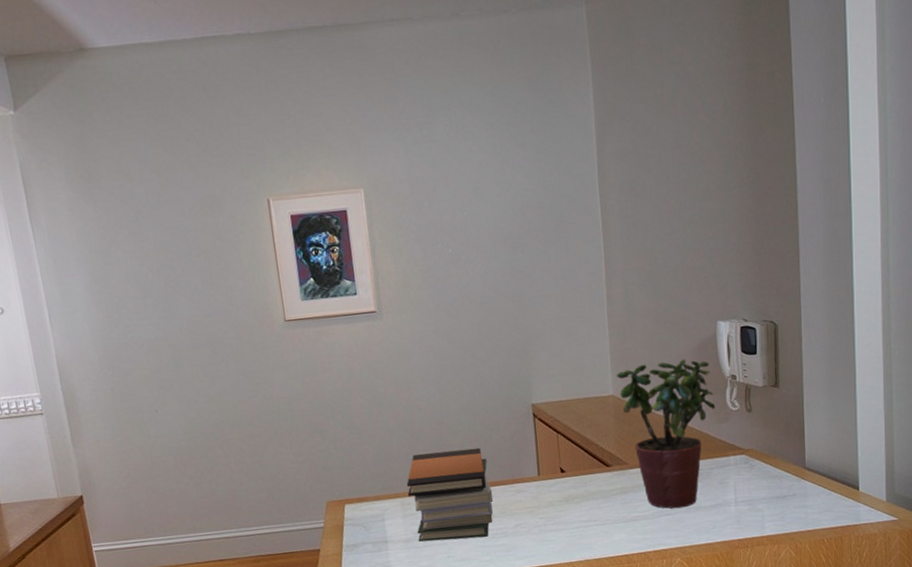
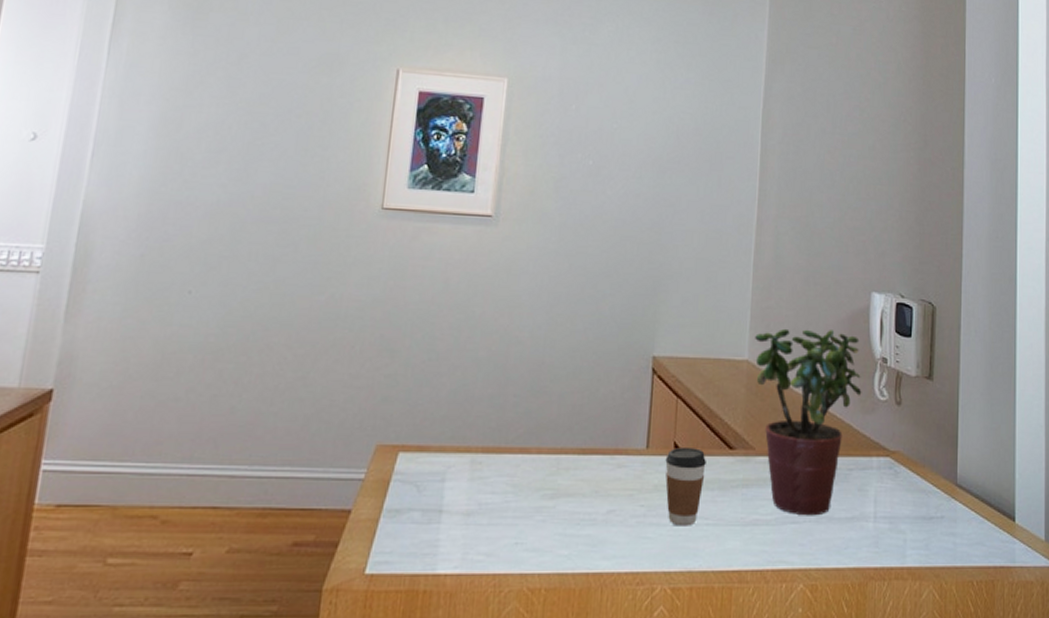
book stack: present [406,447,494,542] -> none [481,398,588,522]
coffee cup: none [555,470,589,529] -> present [665,448,706,526]

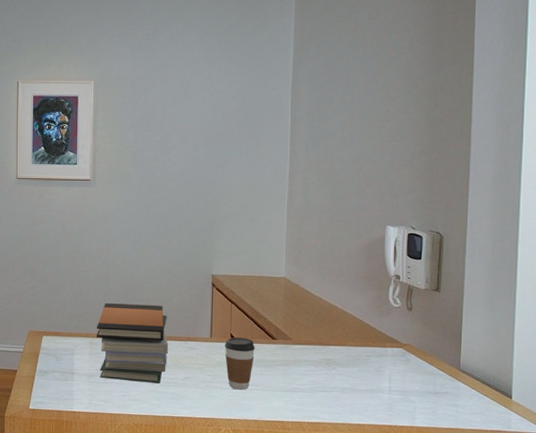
book stack: none [481,398,588,522] -> present [96,302,169,383]
potted plant: present [755,328,862,516] -> none [290,254,379,388]

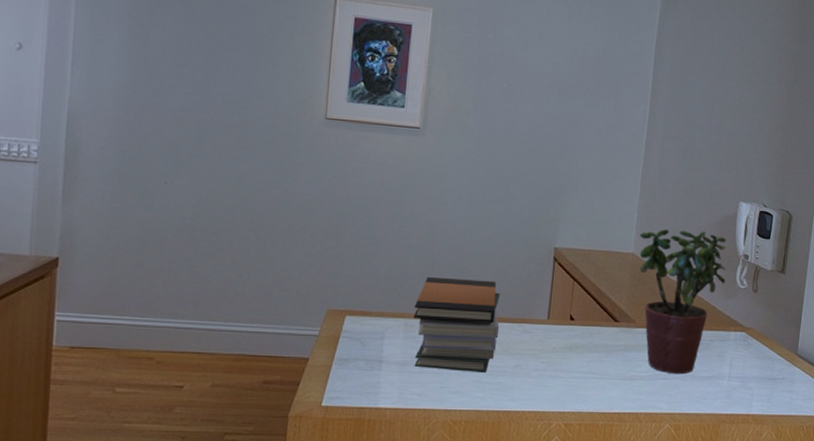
coffee cup: present [224,338,255,390] -> none [562,319,596,379]
potted plant: none [290,254,379,388] -> present [639,228,727,375]

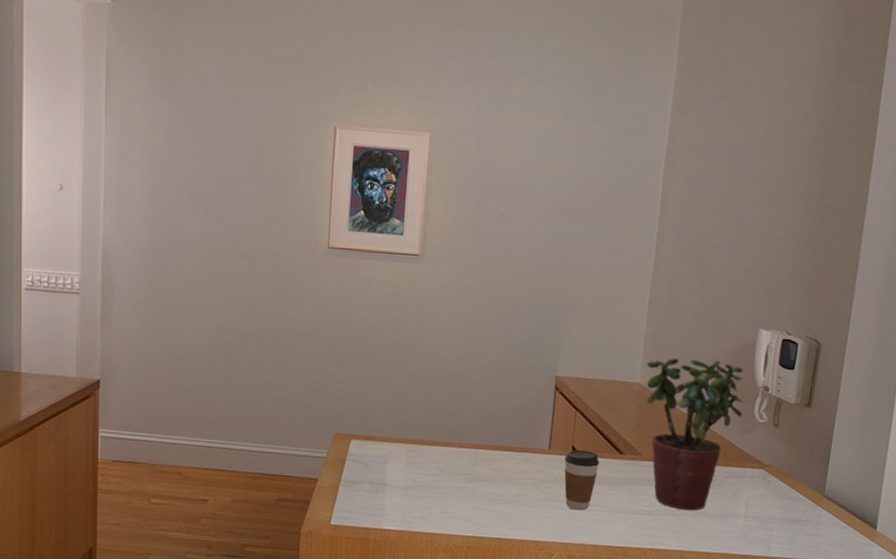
book stack: present [413,276,500,373] -> none [414,403,500,500]
coffee cup: none [562,319,596,379] -> present [564,450,599,511]

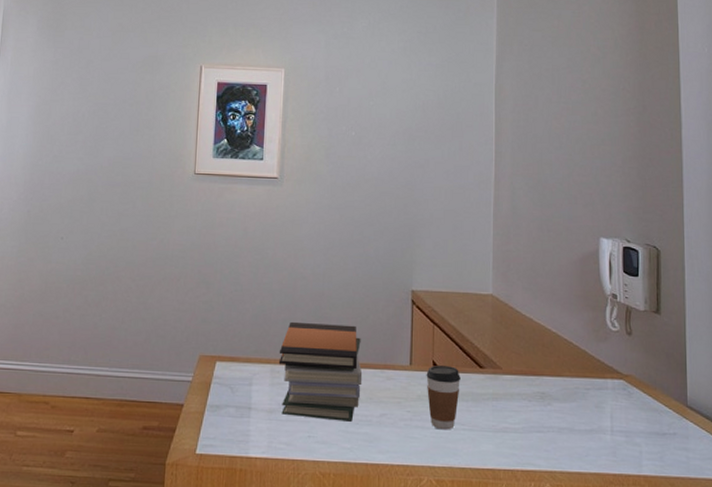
book stack: none [414,403,500,500] -> present [278,321,363,422]
potted plant: present [646,357,744,511] -> none [498,268,595,427]

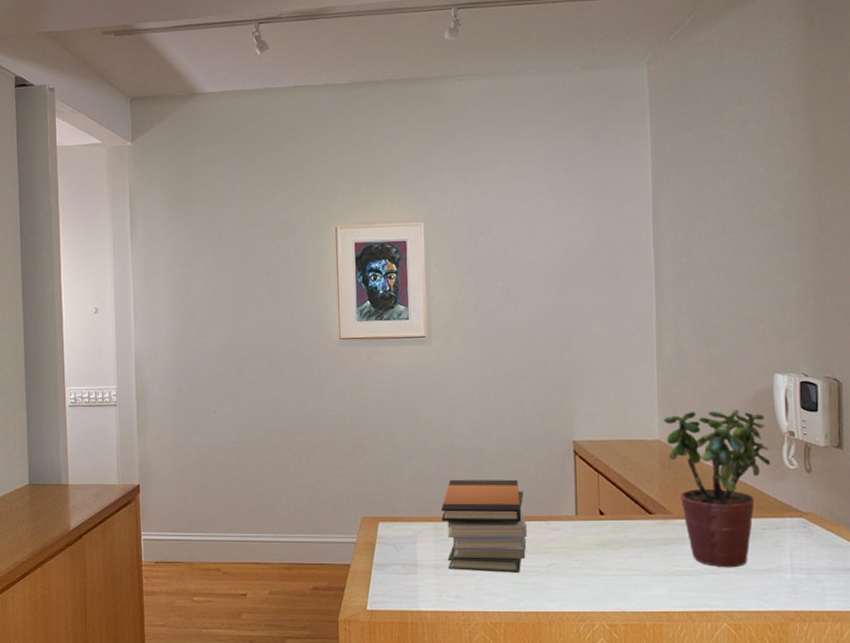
coffee cup: present [426,365,460,430] -> none [593,514,629,576]
potted plant: none [498,268,595,427] -> present [664,410,771,568]

